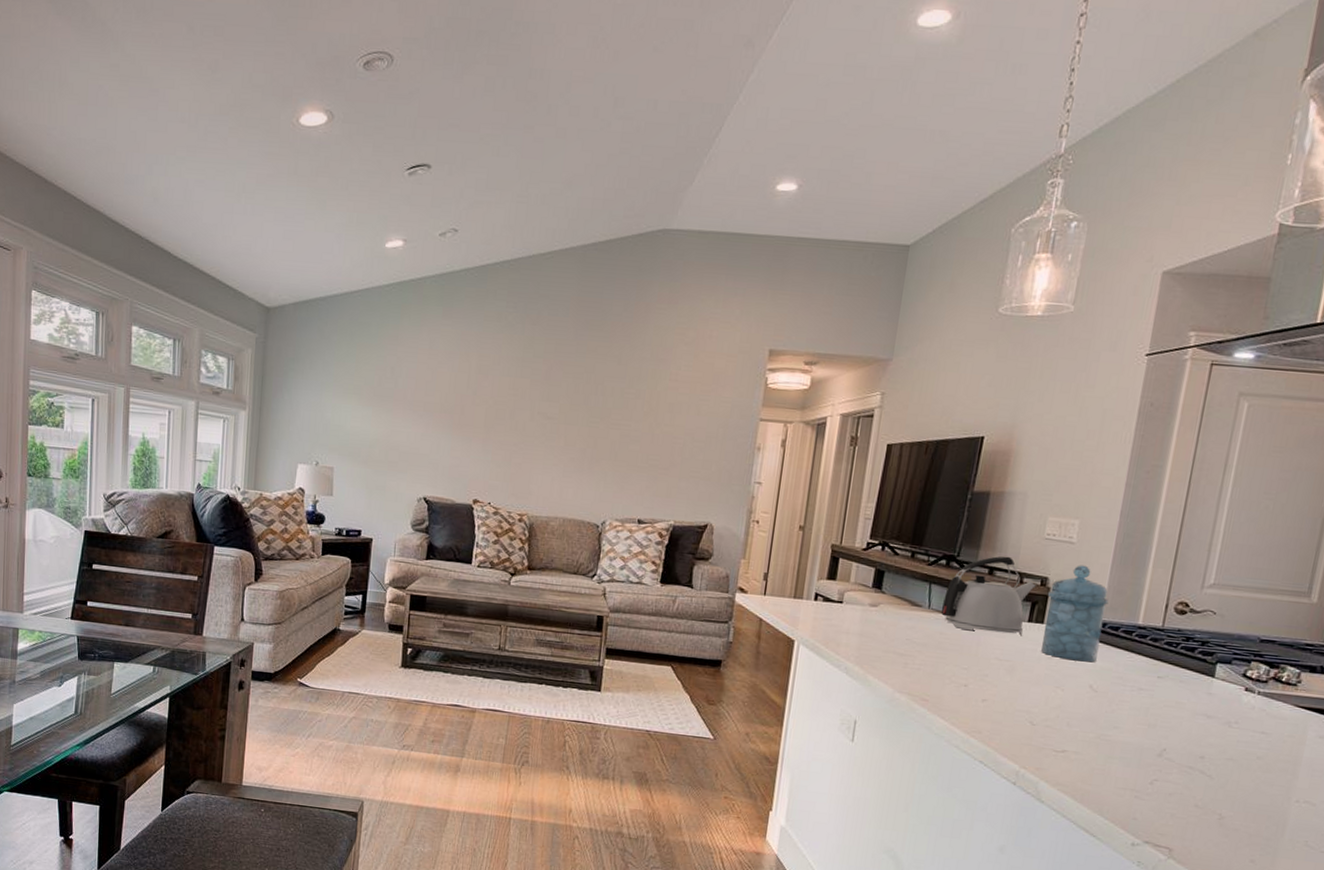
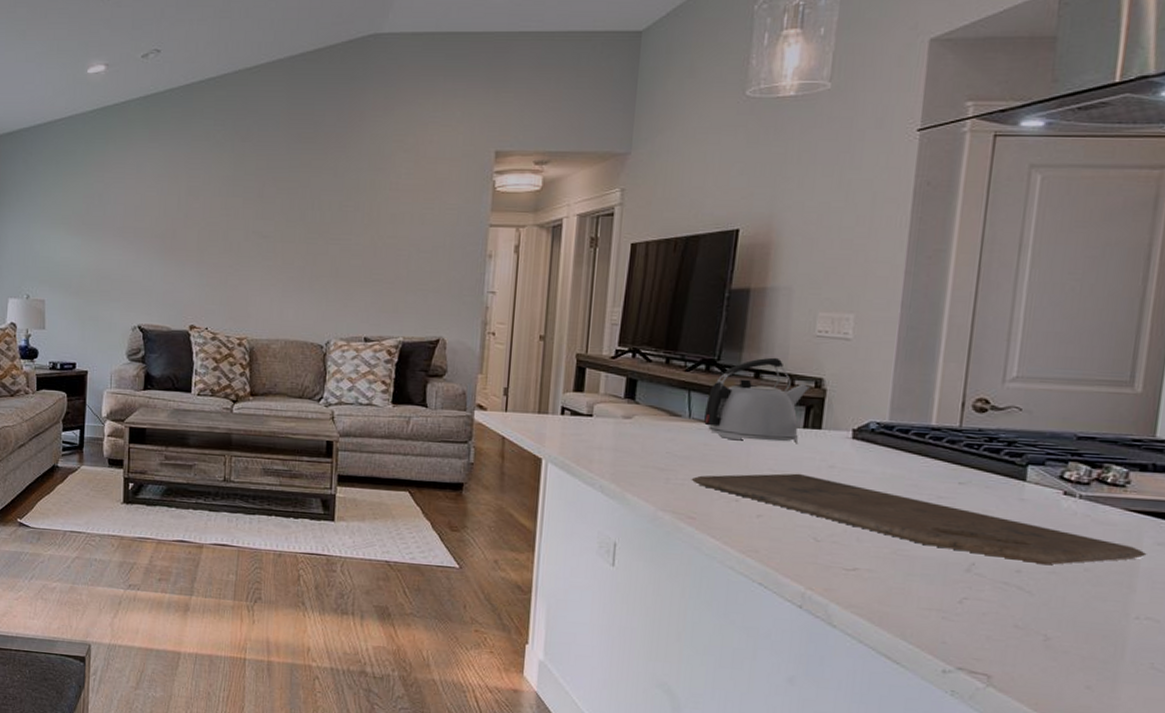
cutting board: none [926,661,1310,753] -> present [691,473,1147,565]
canister: present [1041,565,1109,663] -> none [821,363,895,470]

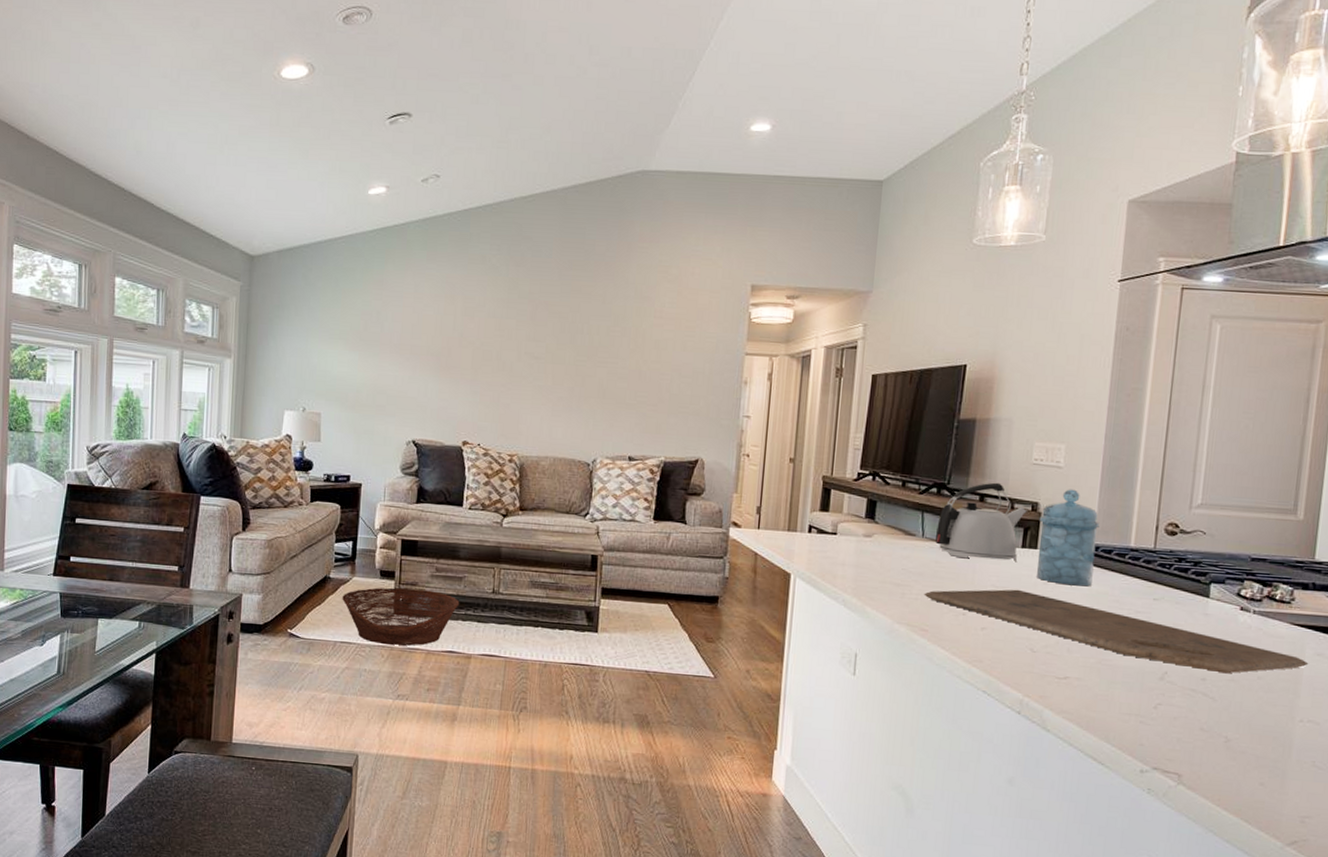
basket: none [71,476,190,535] -> present [342,587,460,646]
canister: none [821,363,895,470] -> present [1037,489,1100,587]

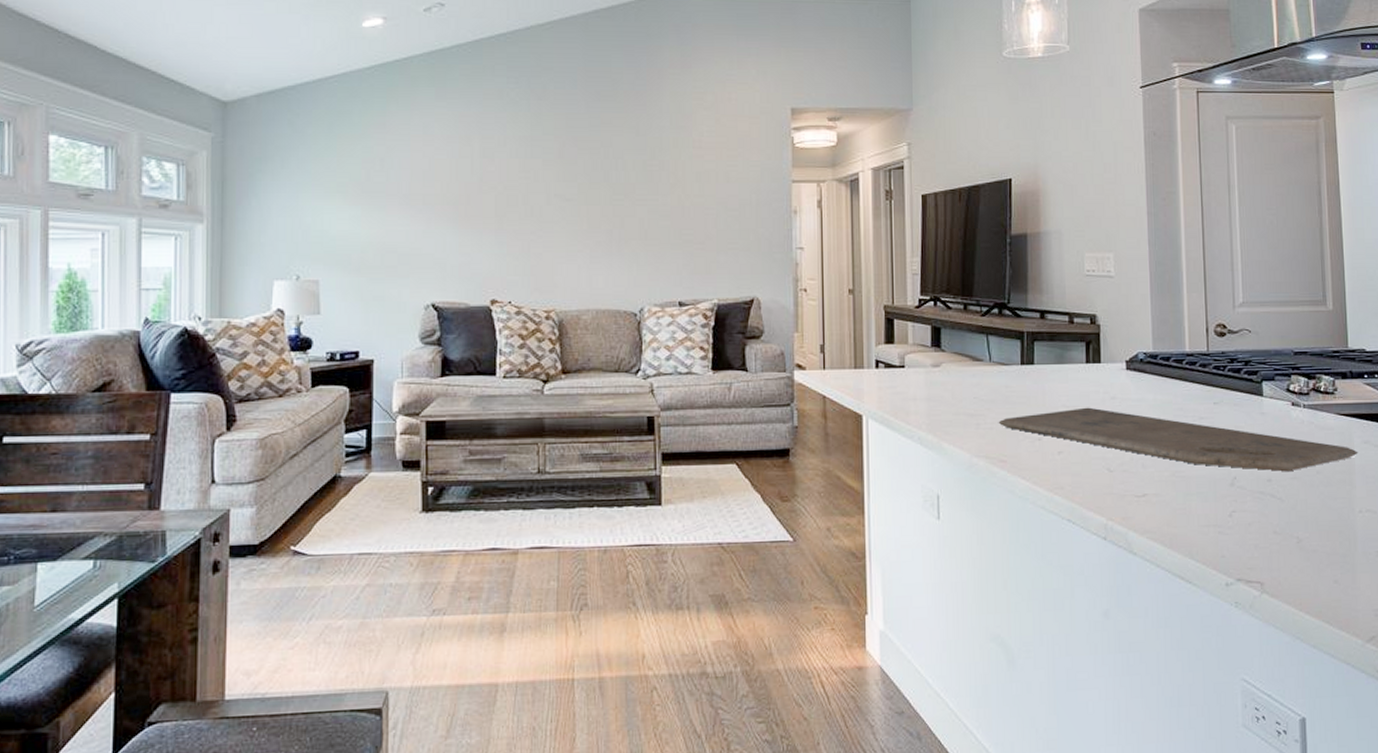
basket: present [342,587,460,646] -> none [357,478,501,550]
kettle: present [935,482,1027,561] -> none [1003,297,1086,380]
canister: present [1037,489,1100,587] -> none [1098,298,1156,398]

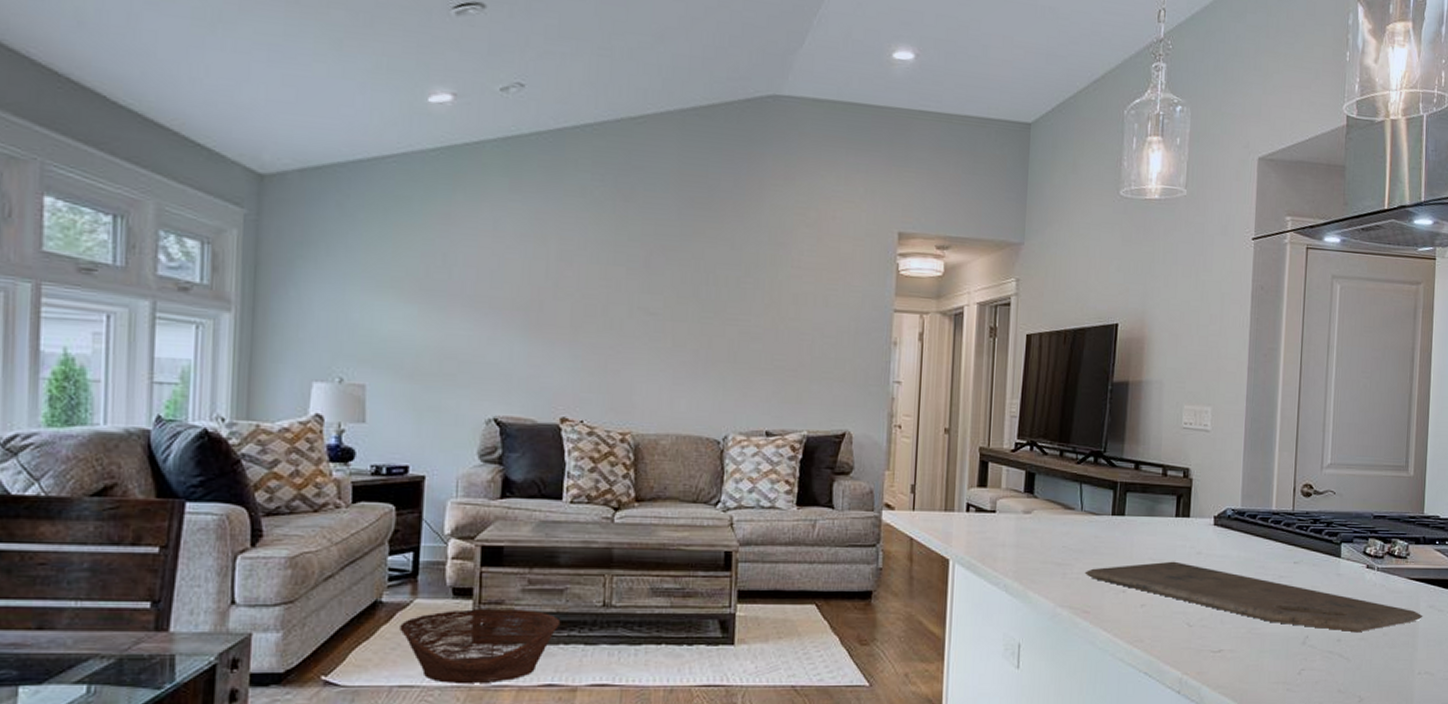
basket: none [357,478,501,550] -> present [400,609,561,683]

